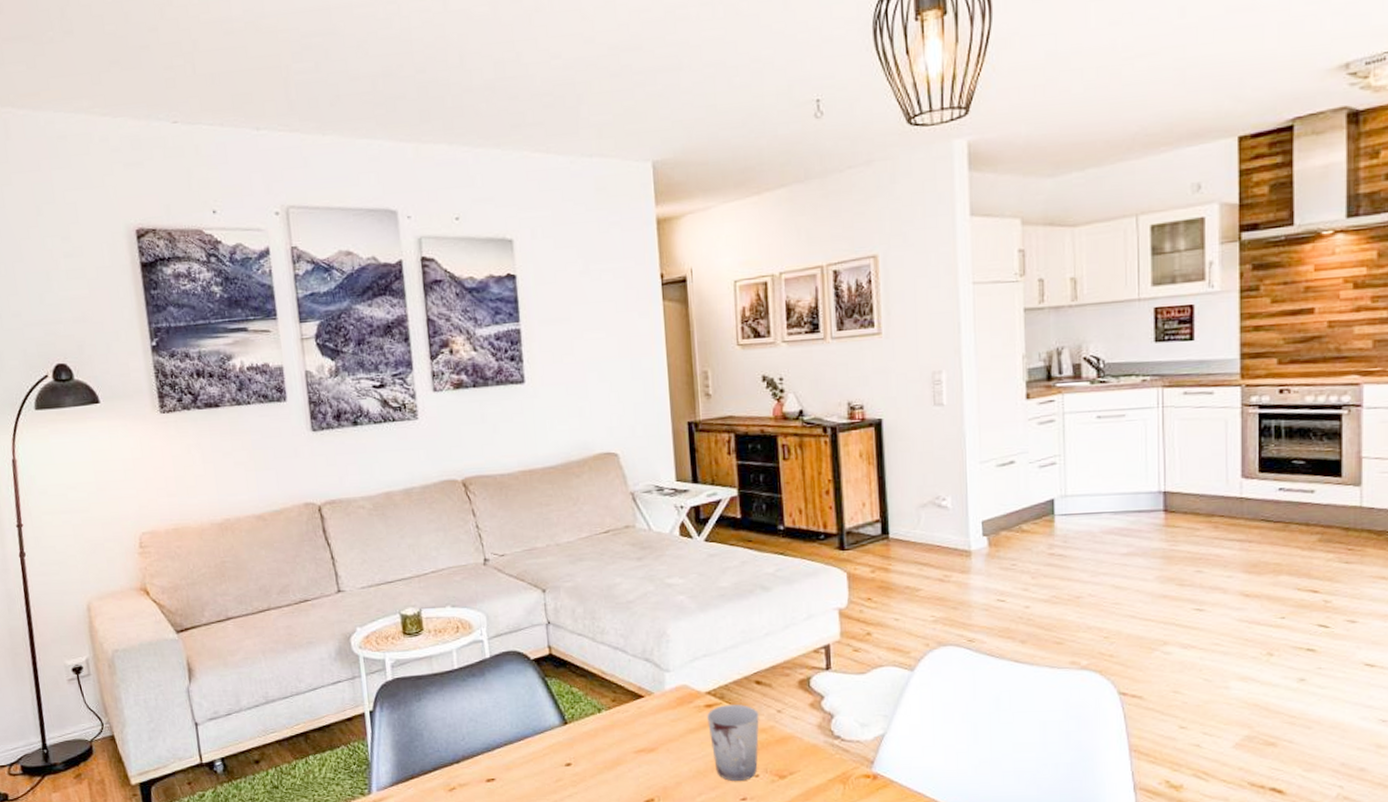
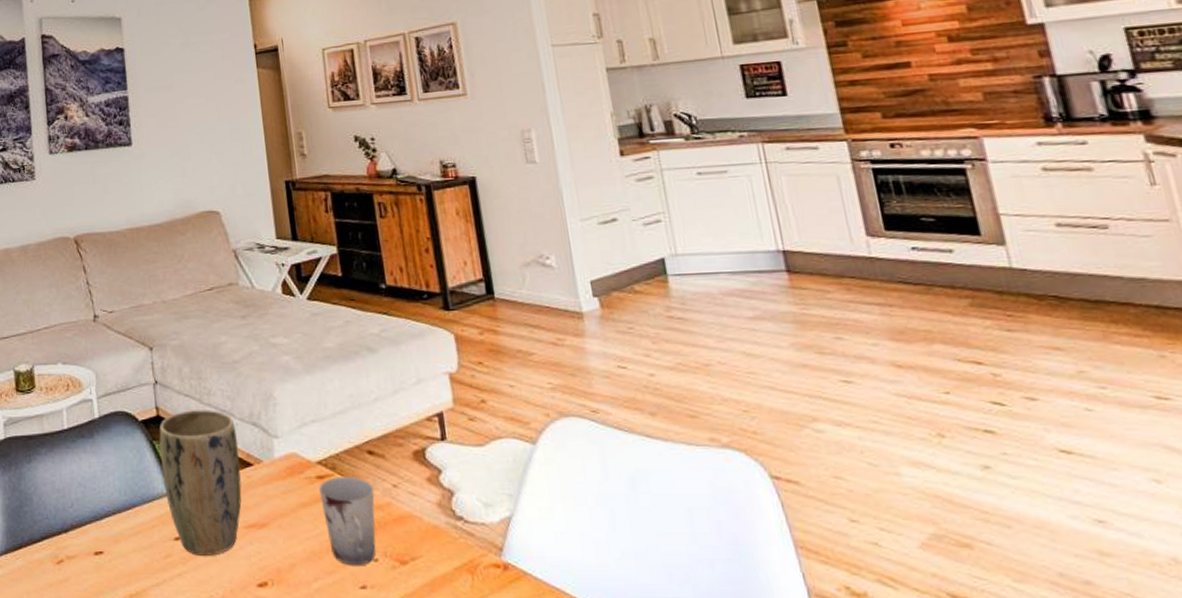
plant pot: none [551,647,632,779] -> present [159,410,242,556]

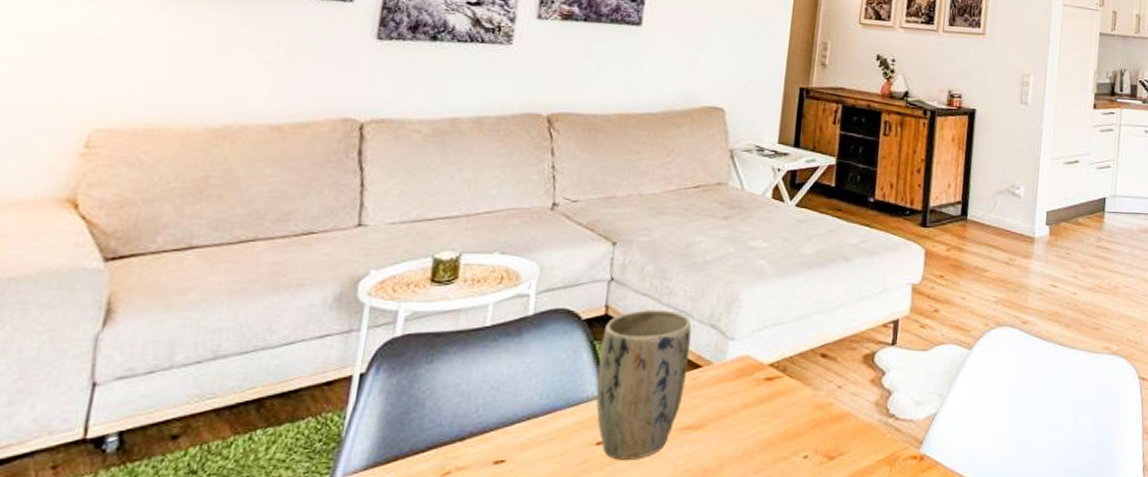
cup: present [319,477,376,565] -> none [764,379,819,463]

